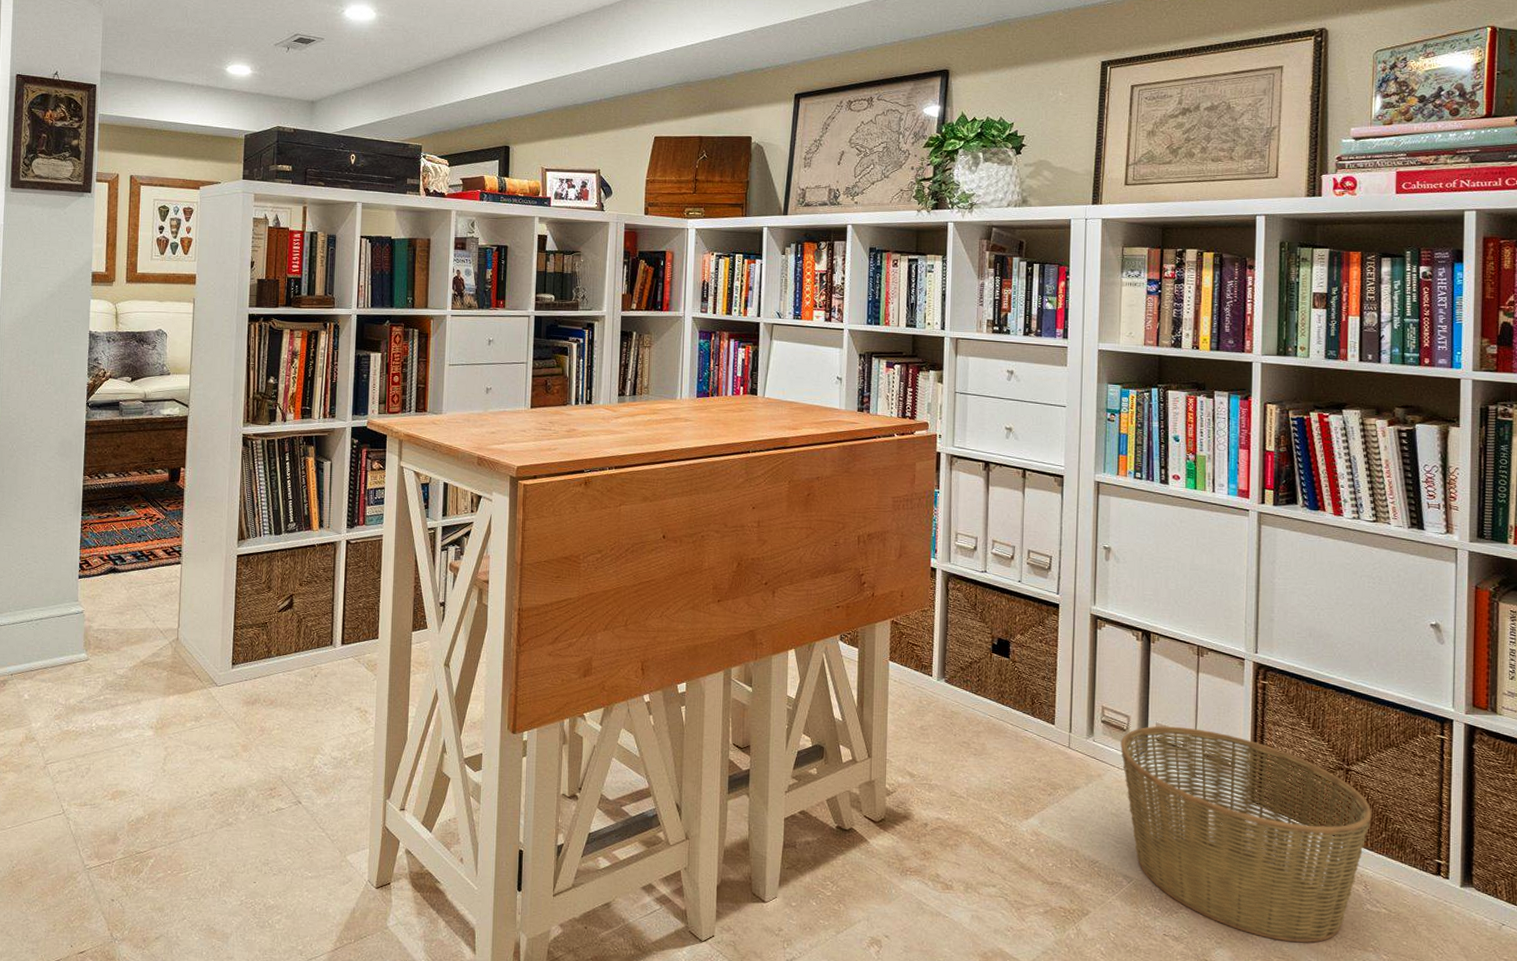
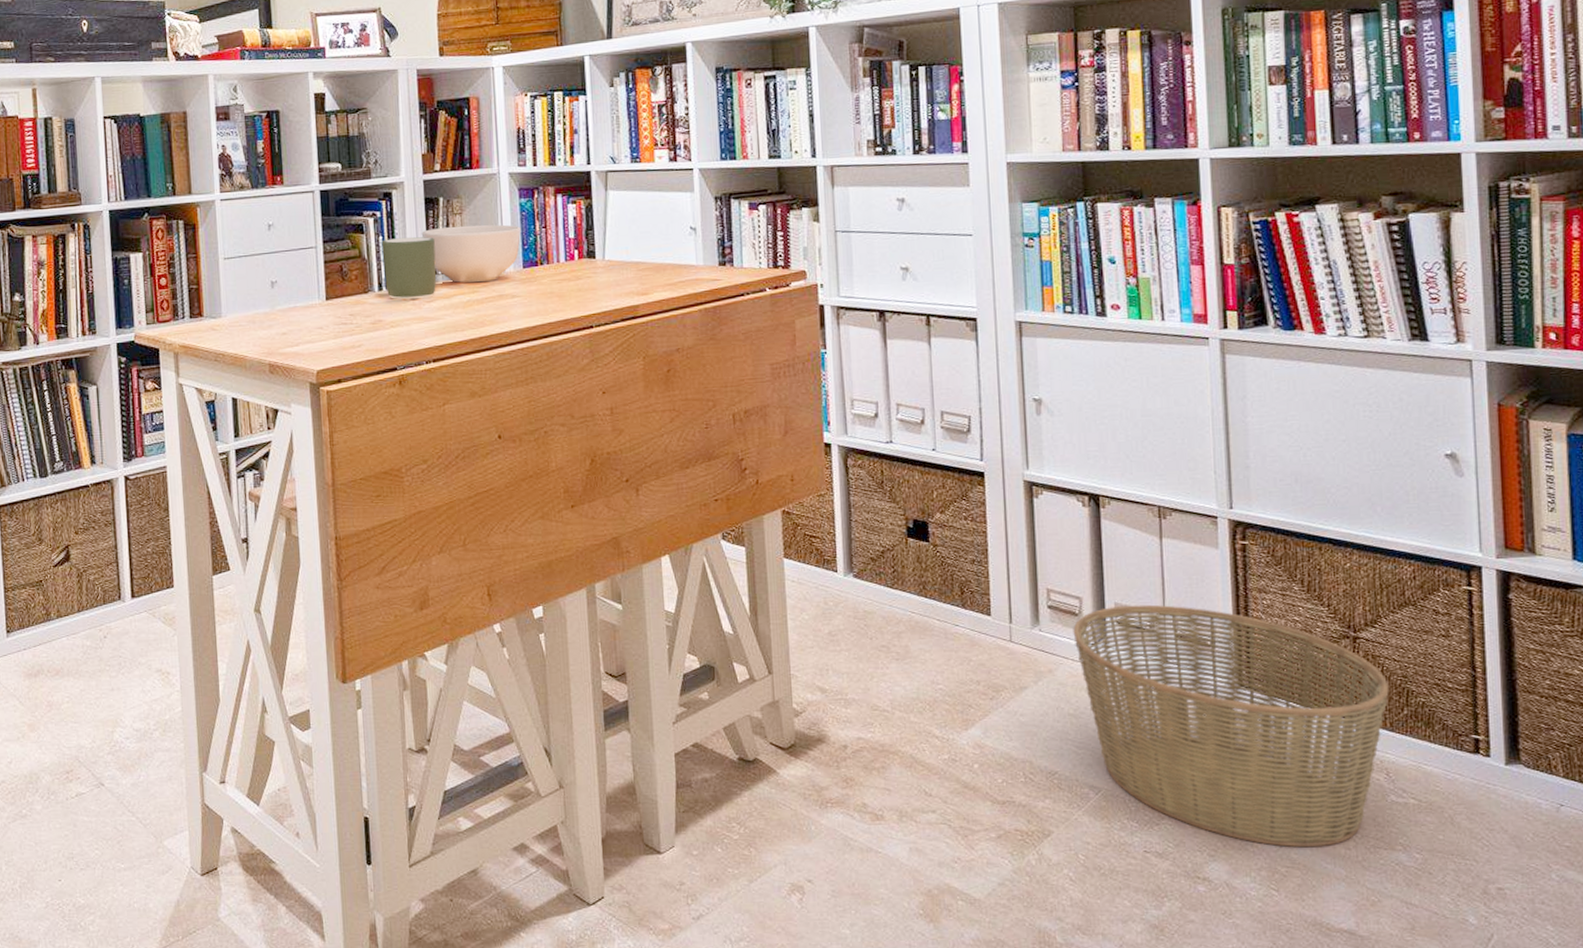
mug: none [581,362,626,415] -> present [381,237,437,300]
bowl: none [615,357,699,406] -> present [421,224,522,283]

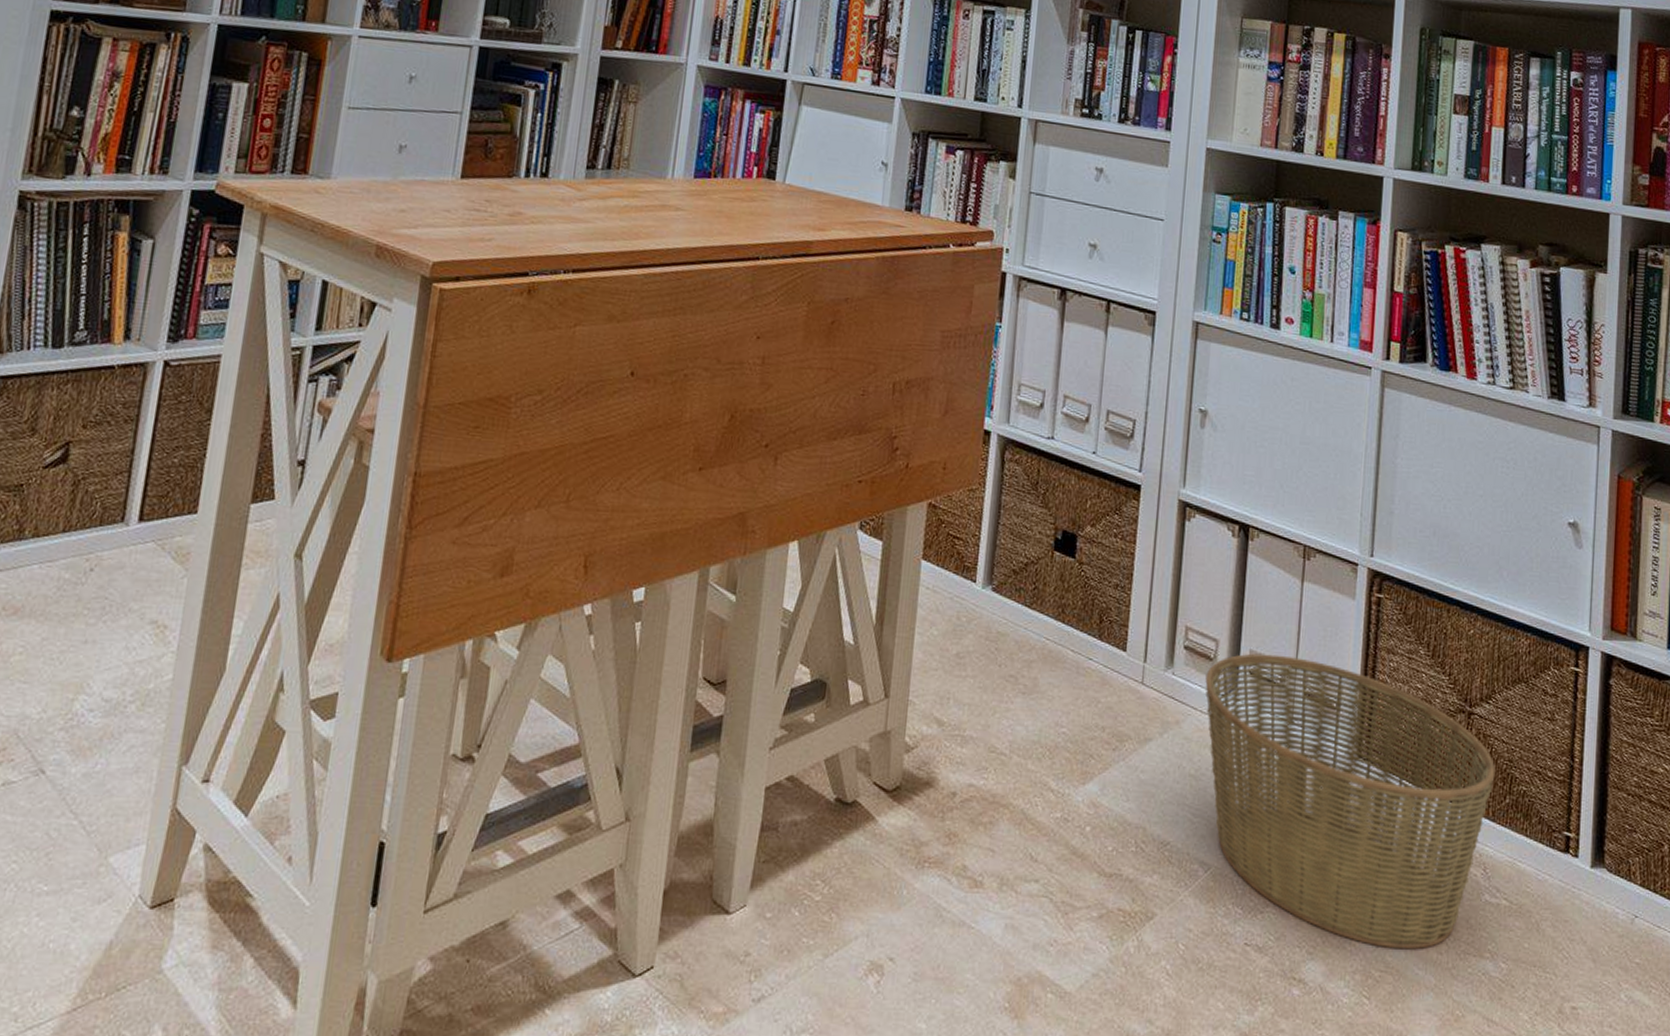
mug: present [381,237,437,300] -> none [533,117,601,195]
bowl: present [421,224,522,283] -> none [586,114,700,187]

